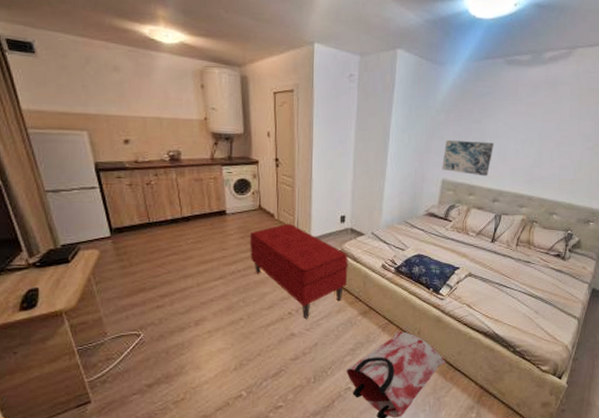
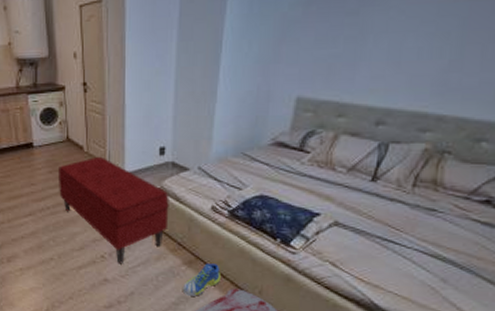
sneaker: none [358,312,390,341] -> present [182,263,222,296]
wall art: present [442,140,494,177] -> none [296,41,380,90]

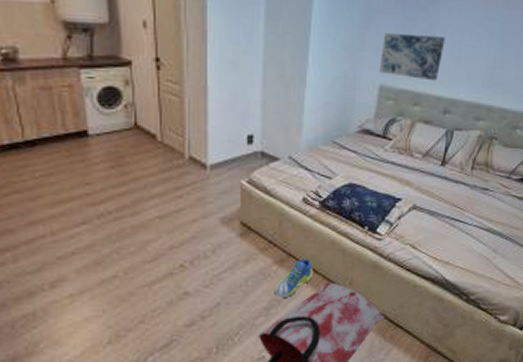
bench: present [57,156,169,264] -> none [122,146,259,273]
wall art: none [296,41,380,90] -> present [379,33,445,81]

